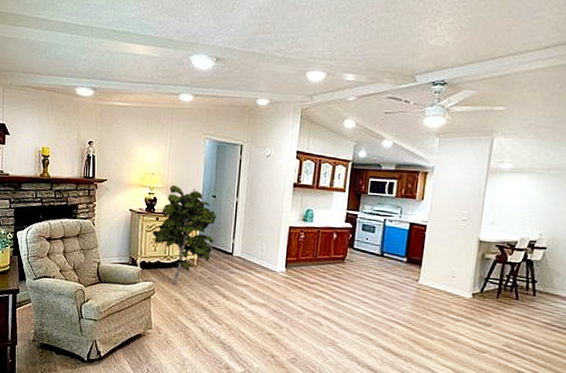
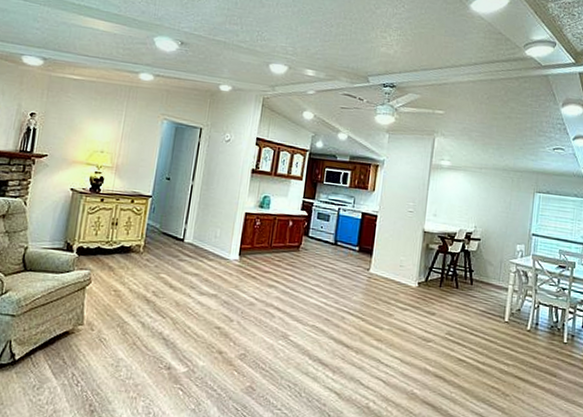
indoor plant: present [152,184,216,285] -> none [94,164,169,274]

